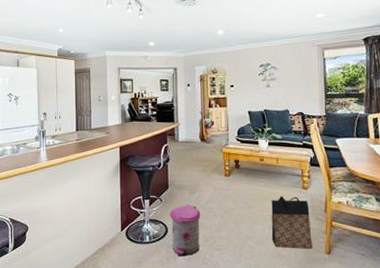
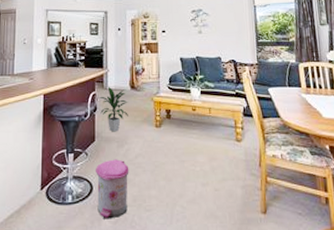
indoor plant: none [170,139,199,181] -> present [98,86,128,132]
bag: present [271,195,313,249] -> none [204,148,248,208]

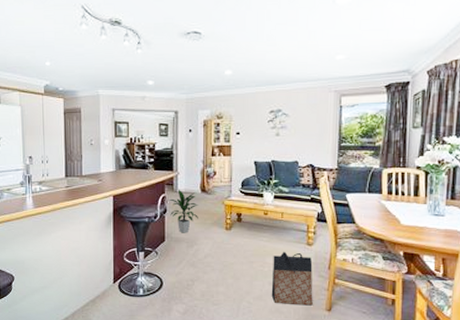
trash can: present [95,159,129,219] -> none [165,258,198,310]
bag: none [204,148,248,208] -> present [271,251,313,306]

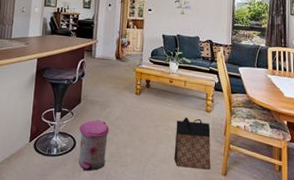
trash can: none [165,258,198,310] -> present [78,120,109,171]
indoor plant: present [168,189,198,233] -> none [86,55,113,96]

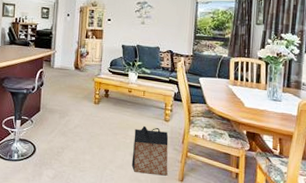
trash can: present [78,120,109,171] -> none [38,127,68,175]

